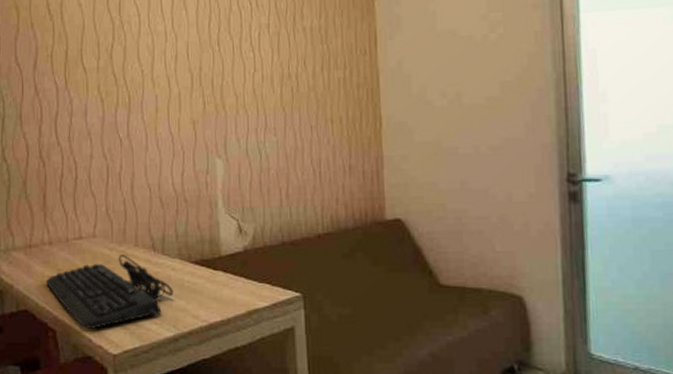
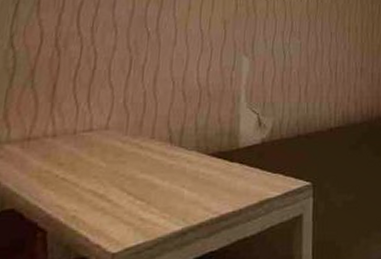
keyboard: present [46,254,173,330] -> none [42,147,187,228]

